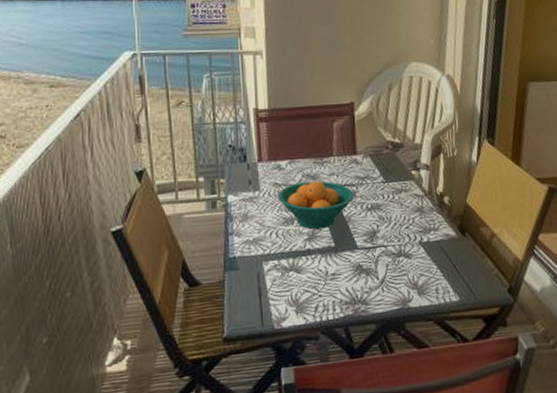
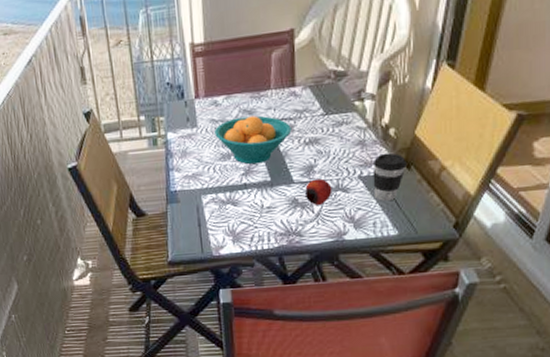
apple: none [369,244,396,272] -> present [305,178,332,205]
coffee cup: none [432,219,462,268] -> present [373,153,407,202]

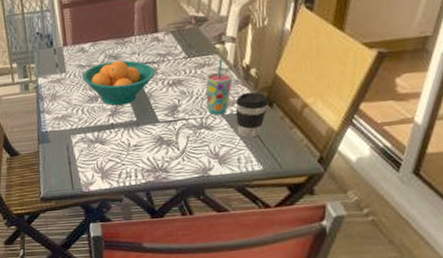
apple: present [305,178,332,205] -> none [170,117,197,143]
cup: none [343,116,371,177] -> present [205,58,233,116]

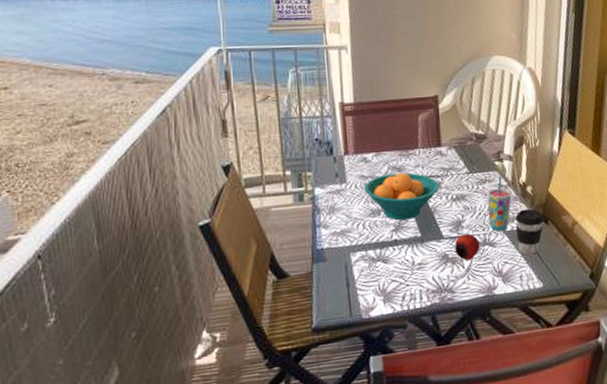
apple: none [170,117,197,143] -> present [454,233,481,260]

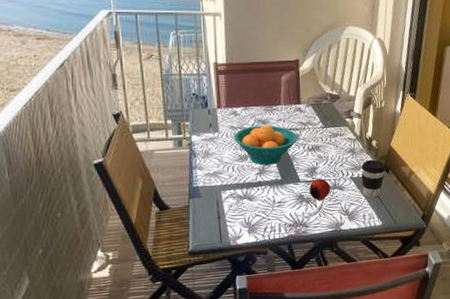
cup: present [487,175,512,232] -> none [338,130,359,178]

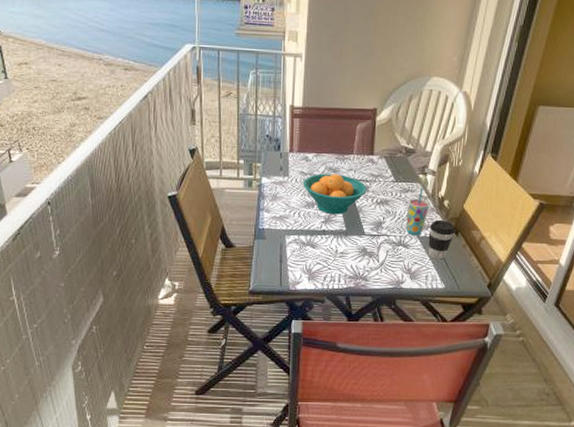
apple: present [309,178,331,201] -> none [373,234,396,256]
cup: none [338,130,359,178] -> present [406,187,430,236]

